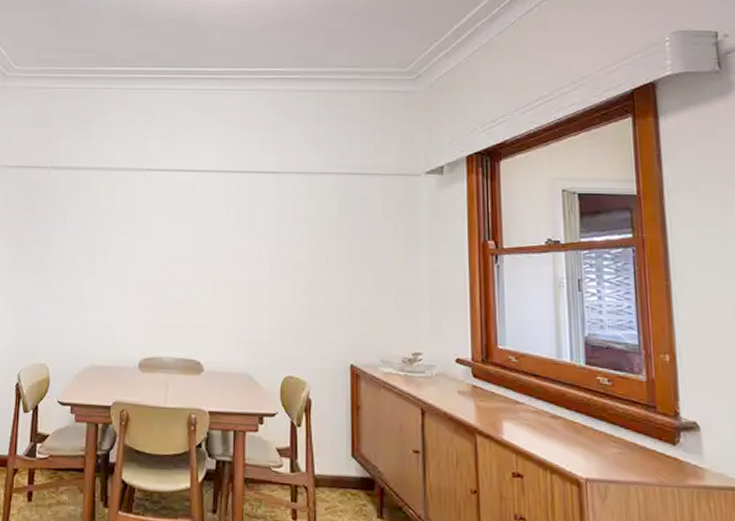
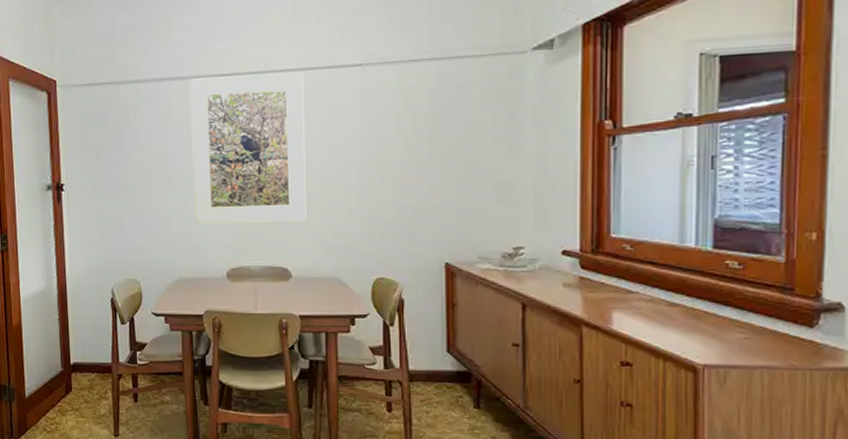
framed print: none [112,171,225,315] -> present [190,72,307,224]

